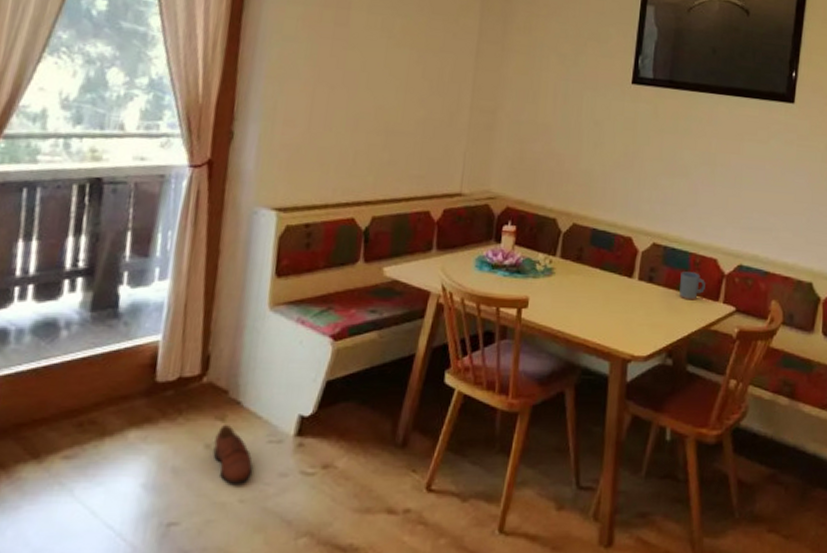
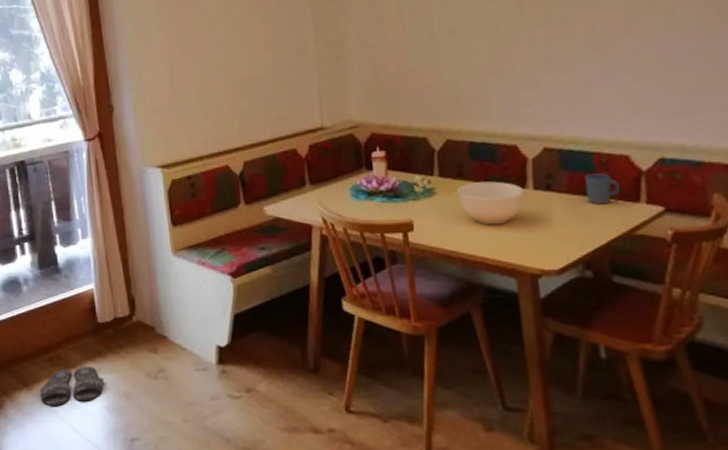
slippers: none [52,433,149,484] -> present [39,366,104,407]
shoe: present [213,424,252,484] -> none [152,355,188,406]
bowl: none [573,267,631,310] -> present [457,181,524,226]

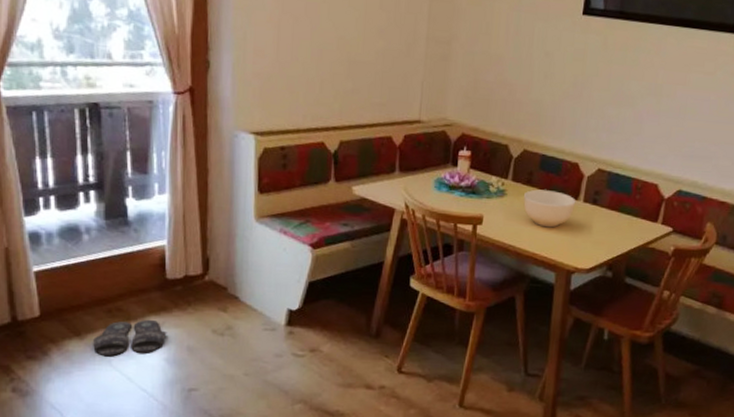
mug: present [585,173,620,205] -> none [621,195,646,221]

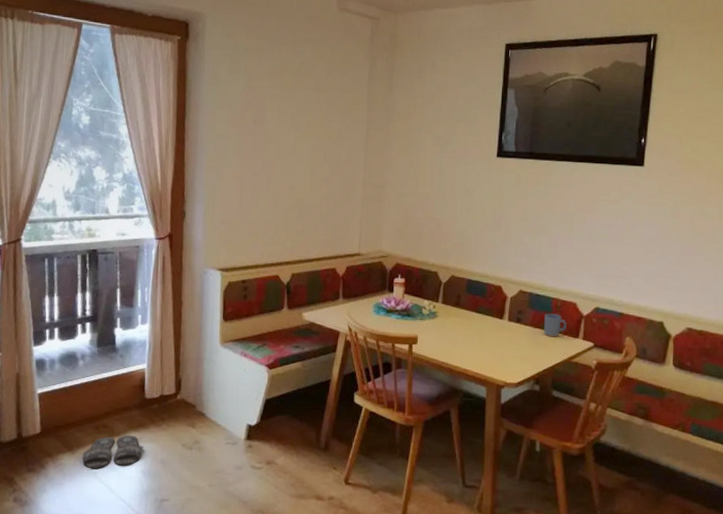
bowl: present [523,189,576,228] -> none [453,310,501,346]
mug: none [621,195,646,221] -> present [544,313,566,337]

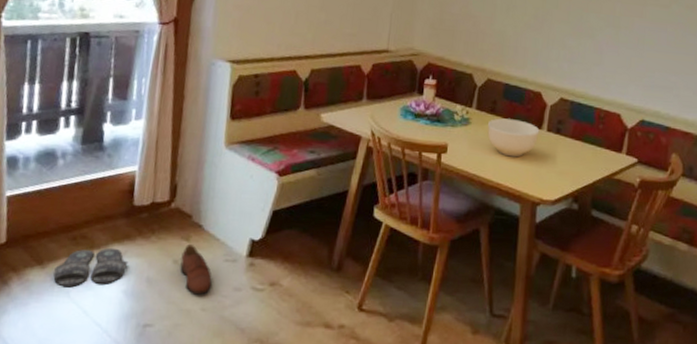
shoe: none [188,429,216,473] -> present [180,243,212,295]
bowl: none [453,310,501,346] -> present [487,118,540,157]
mug: present [544,313,566,337] -> none [585,124,609,151]

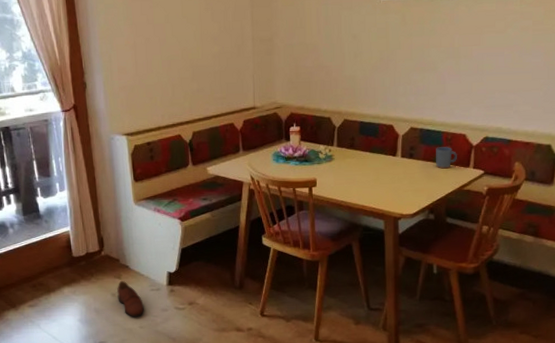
slippers: present [53,247,129,288] -> none [24,289,78,322]
bowl: present [487,118,540,157] -> none [349,151,395,183]
mug: none [585,124,609,151] -> present [436,147,457,169]

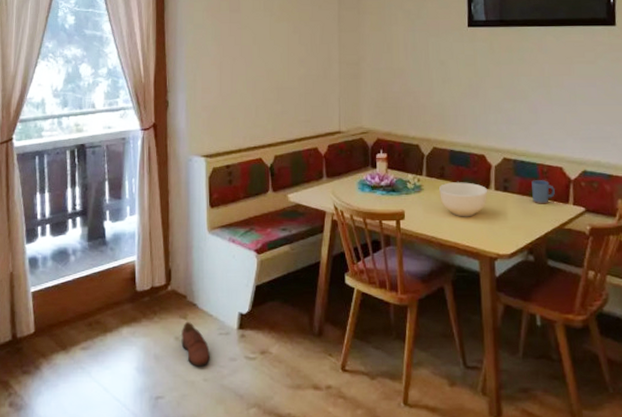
bowl: none [349,151,395,183] -> present [439,182,488,217]

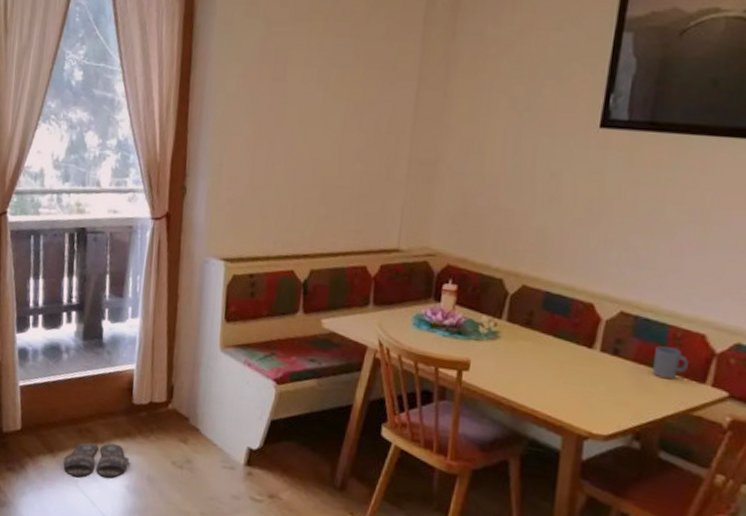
slippers: none [75,330,137,368] -> present [62,442,130,479]
shoe: present [181,321,210,367] -> none [178,446,210,498]
bowl: present [439,182,488,217] -> none [521,333,591,381]

